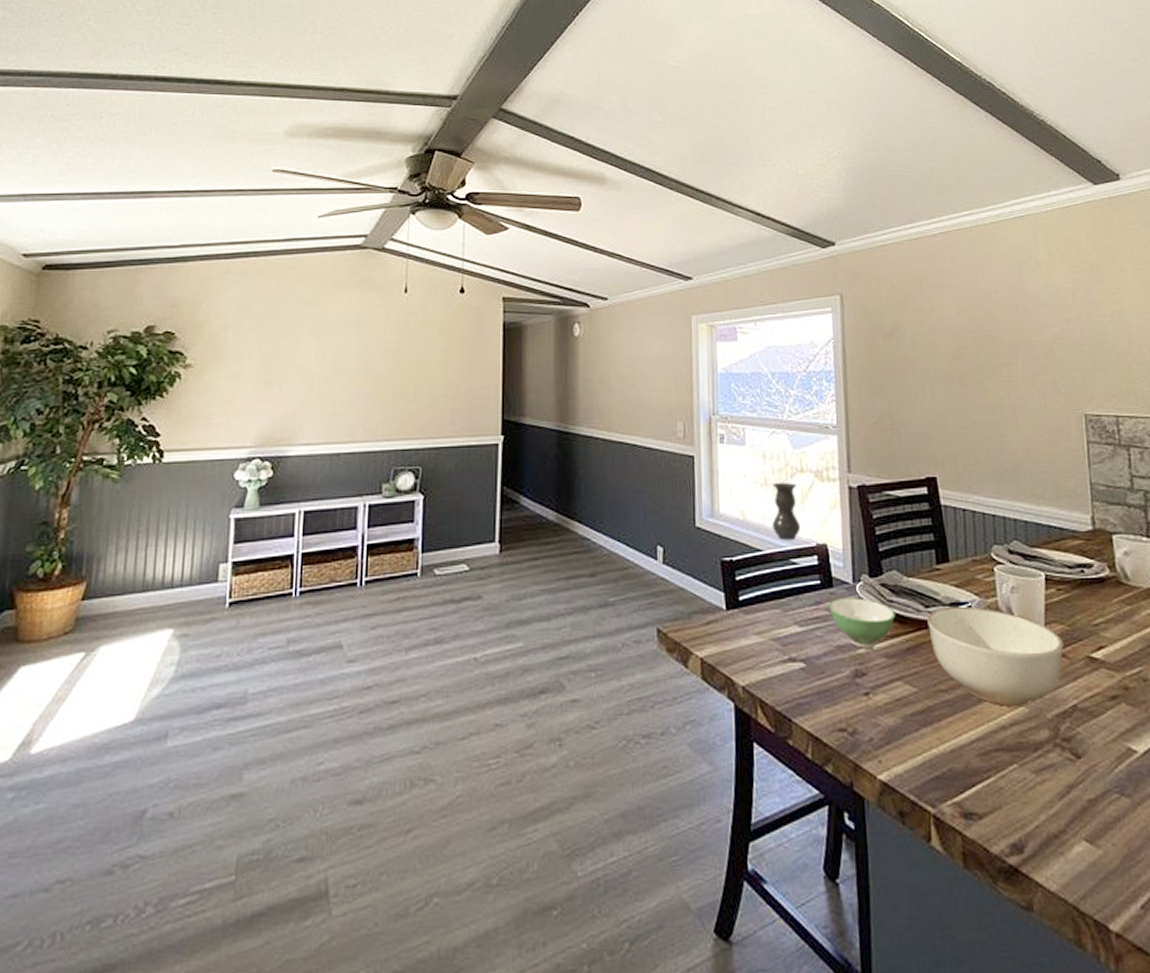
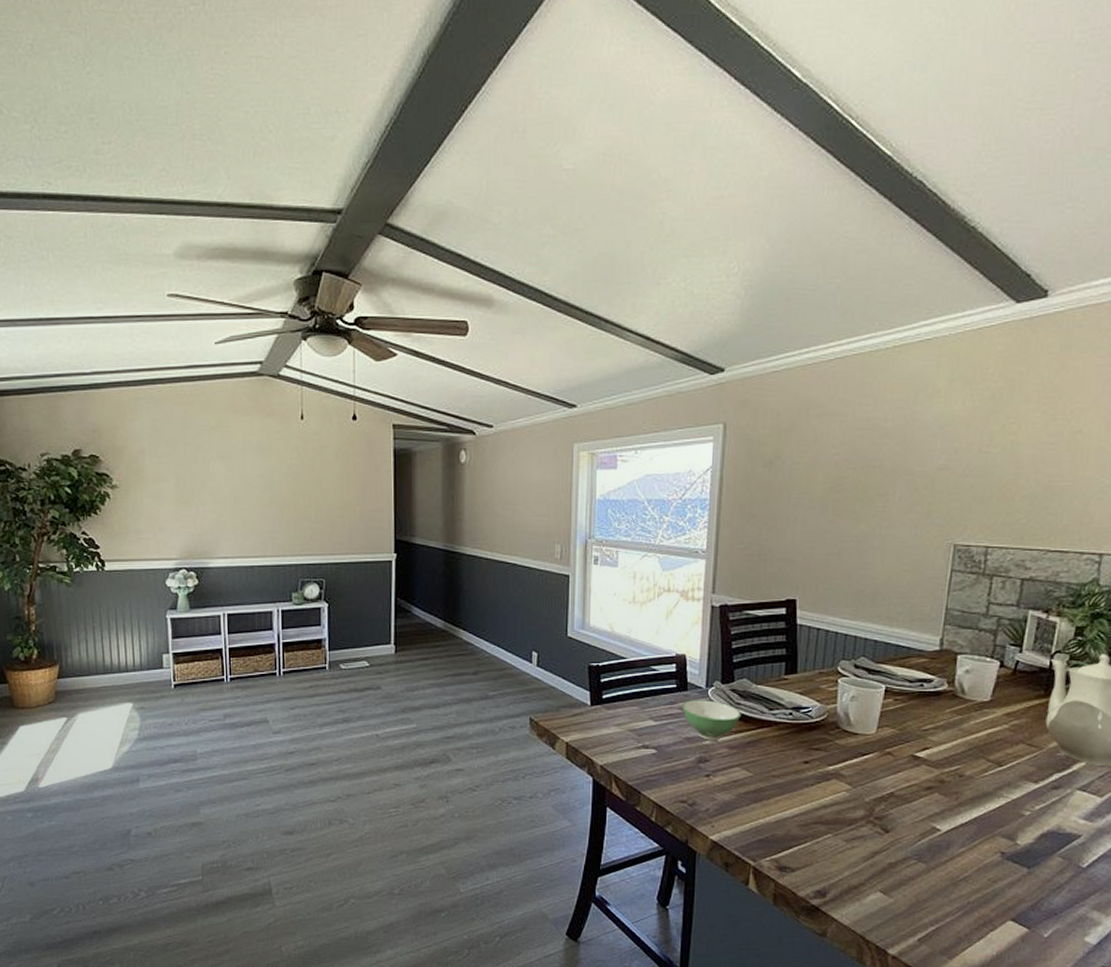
vase: present [771,483,801,541] -> none [636,601,663,651]
bowl: present [927,606,1064,708] -> none [769,710,891,792]

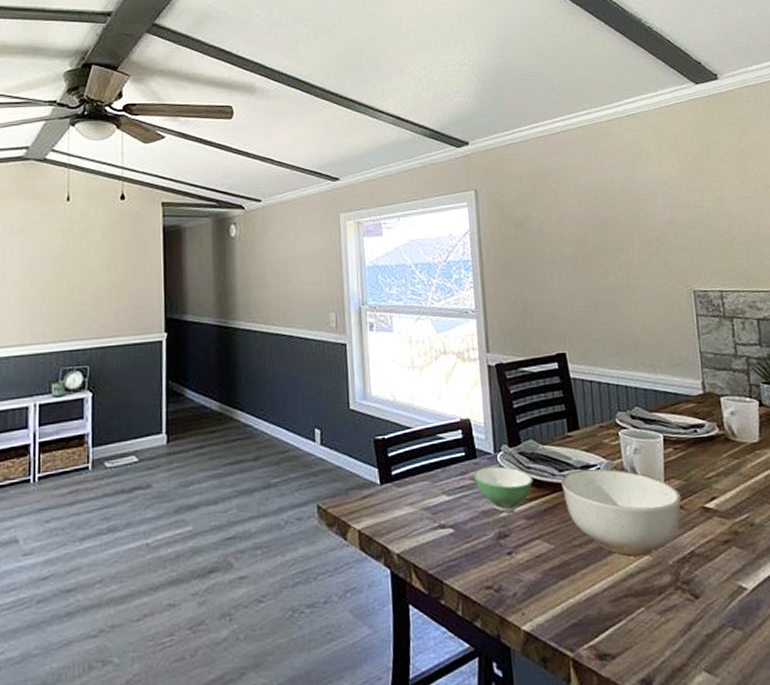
bowl: none [769,710,891,792] -> present [561,468,681,557]

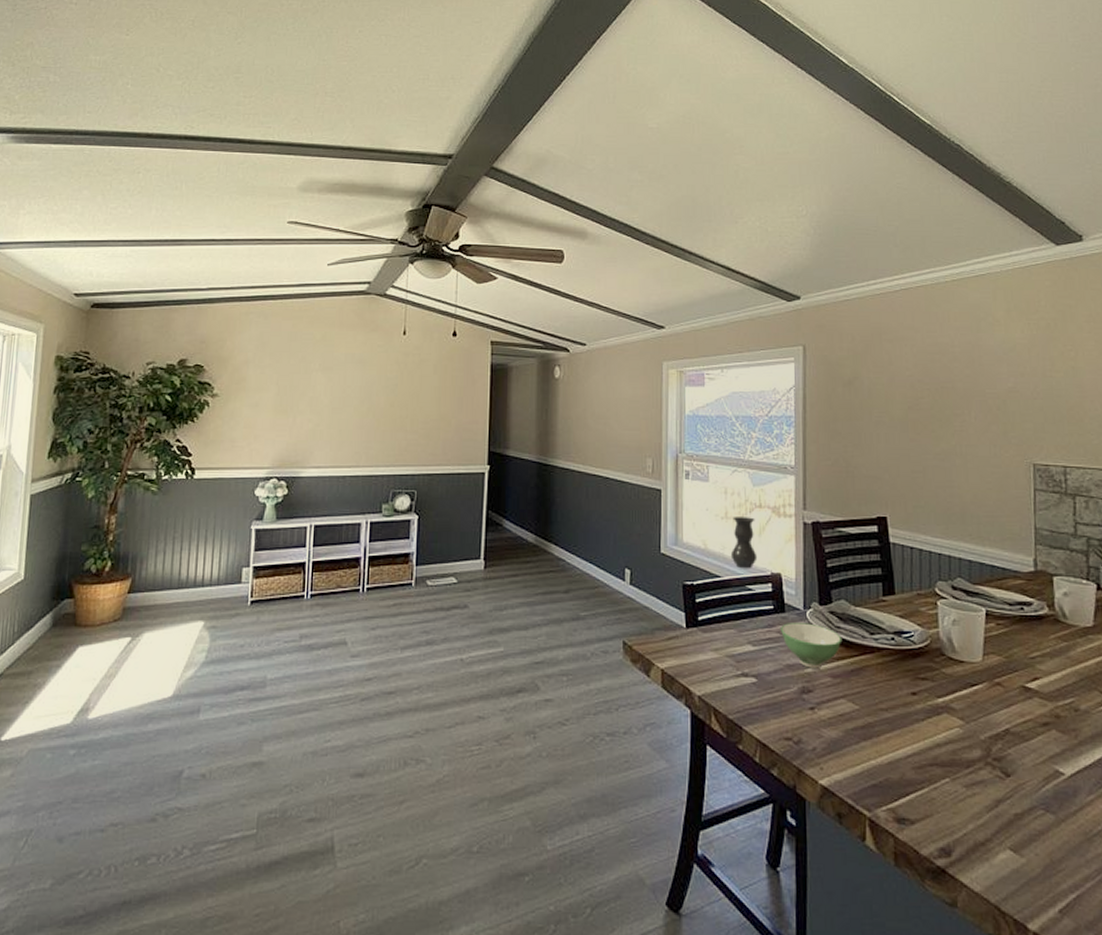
vase: none [419,364,446,418] -> present [730,517,758,569]
bowl: present [561,468,681,557] -> none [872,634,1000,728]

